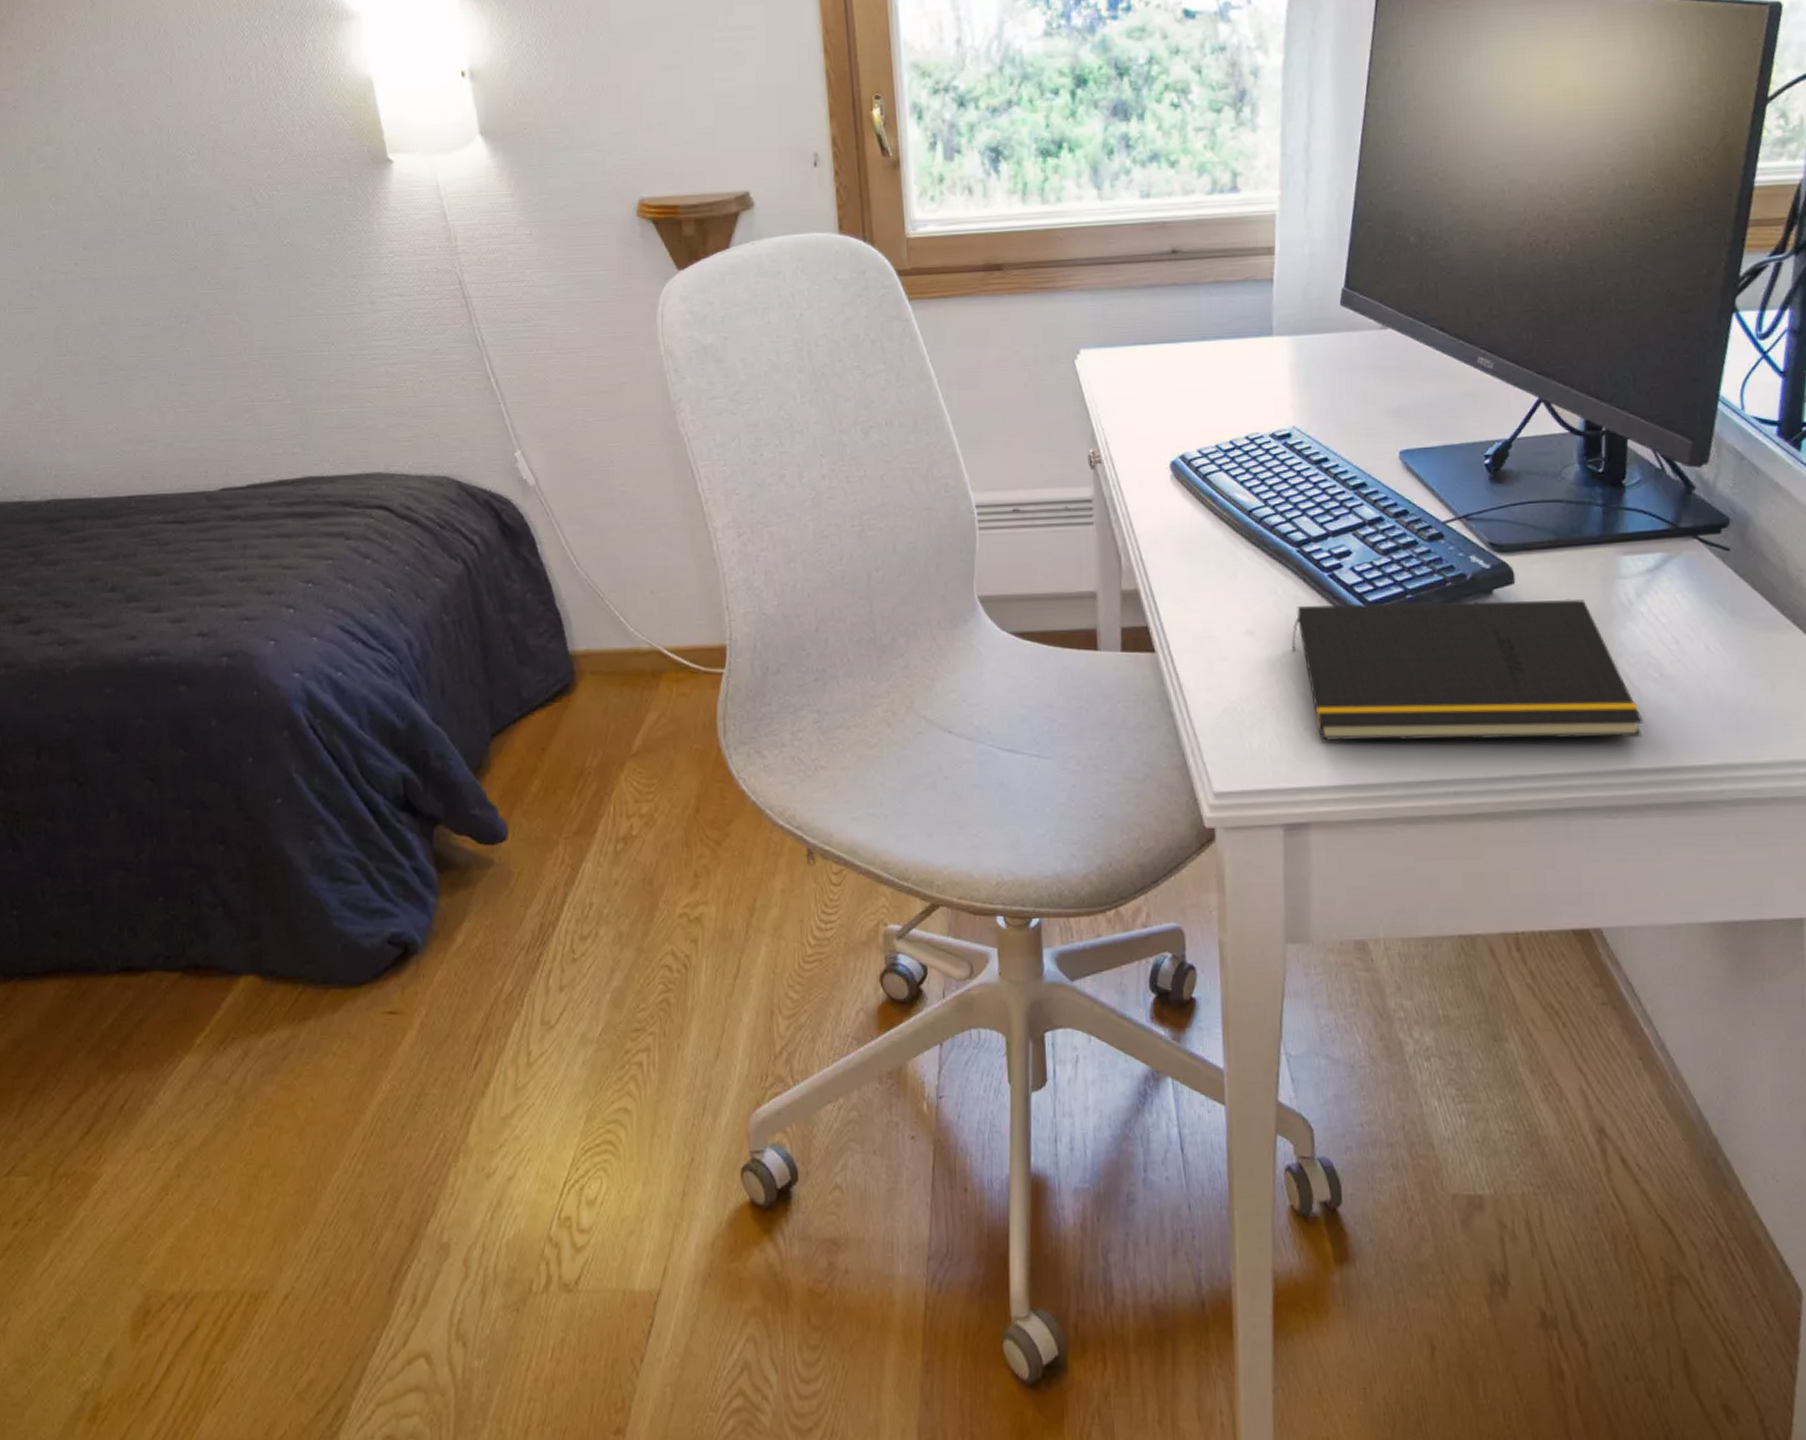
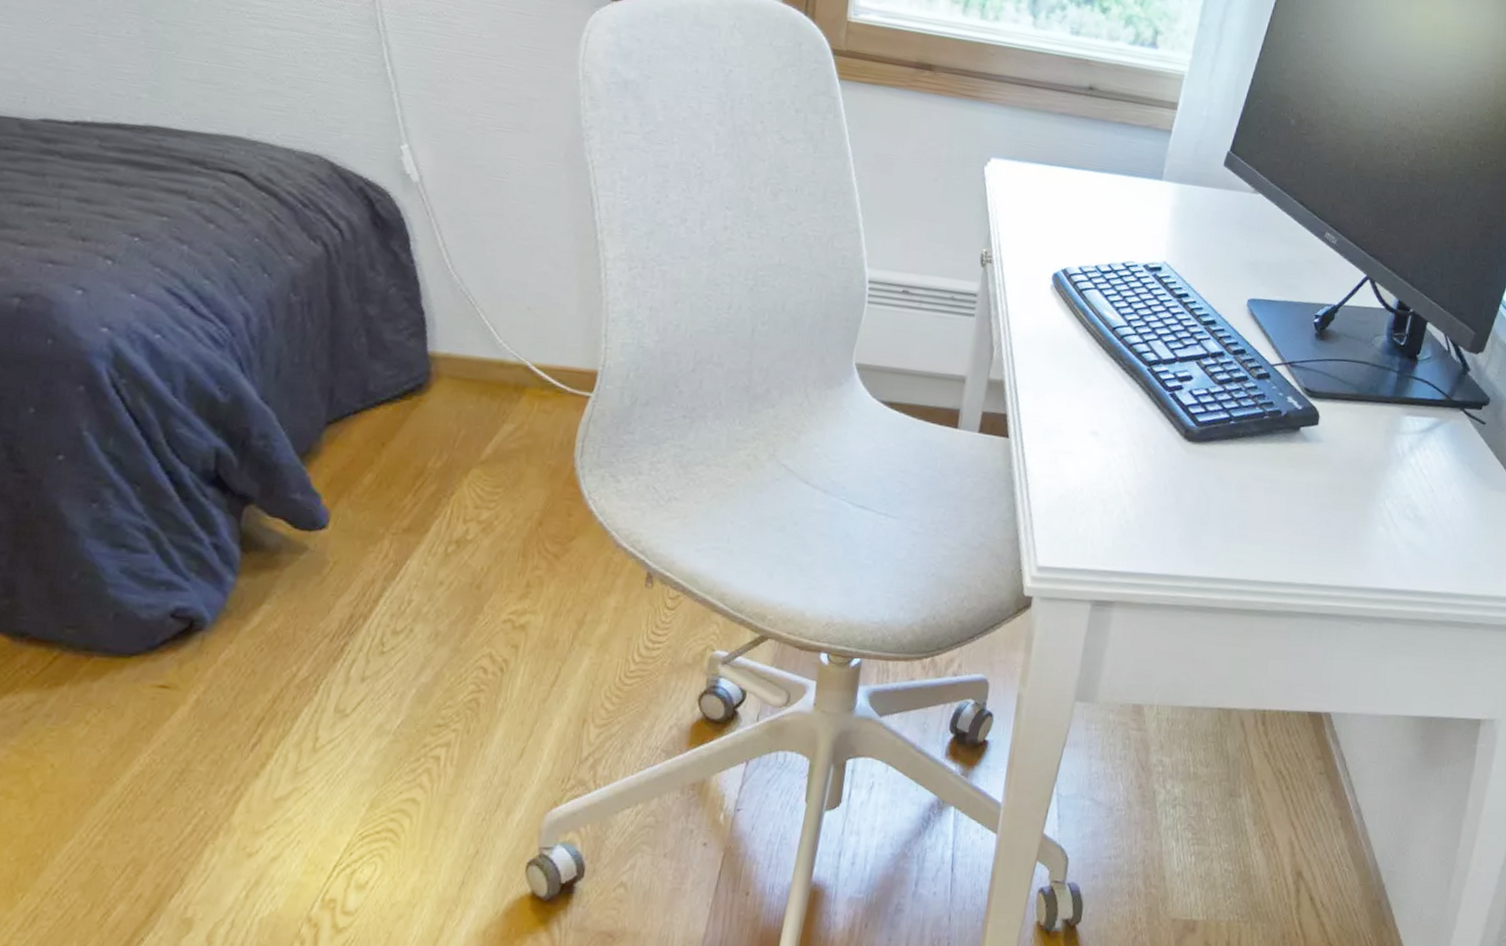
notepad: present [1292,598,1644,742] -> none [1128,416,1395,564]

